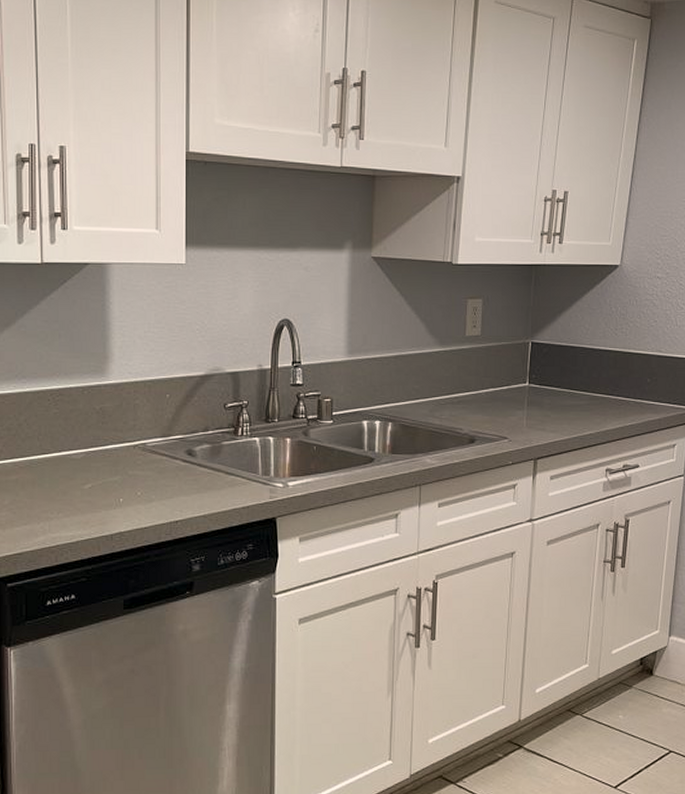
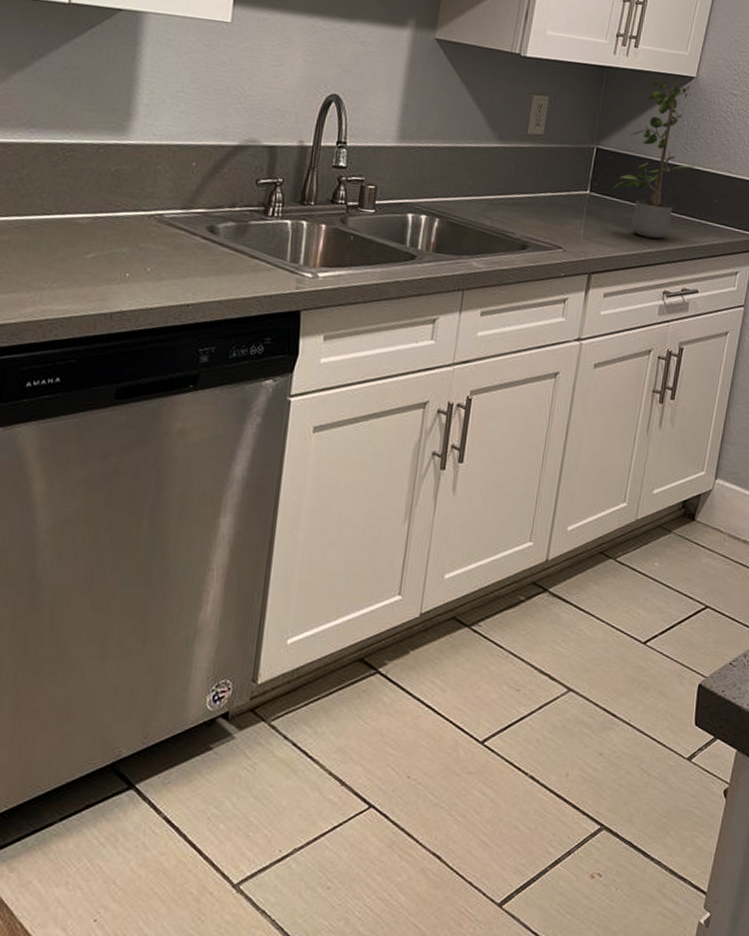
potted plant: none [548,268,626,421] -> present [611,76,695,239]

